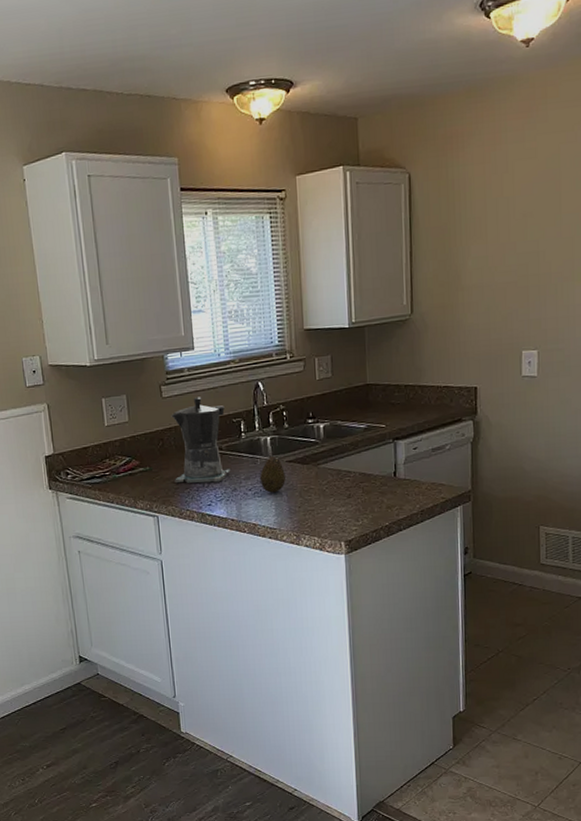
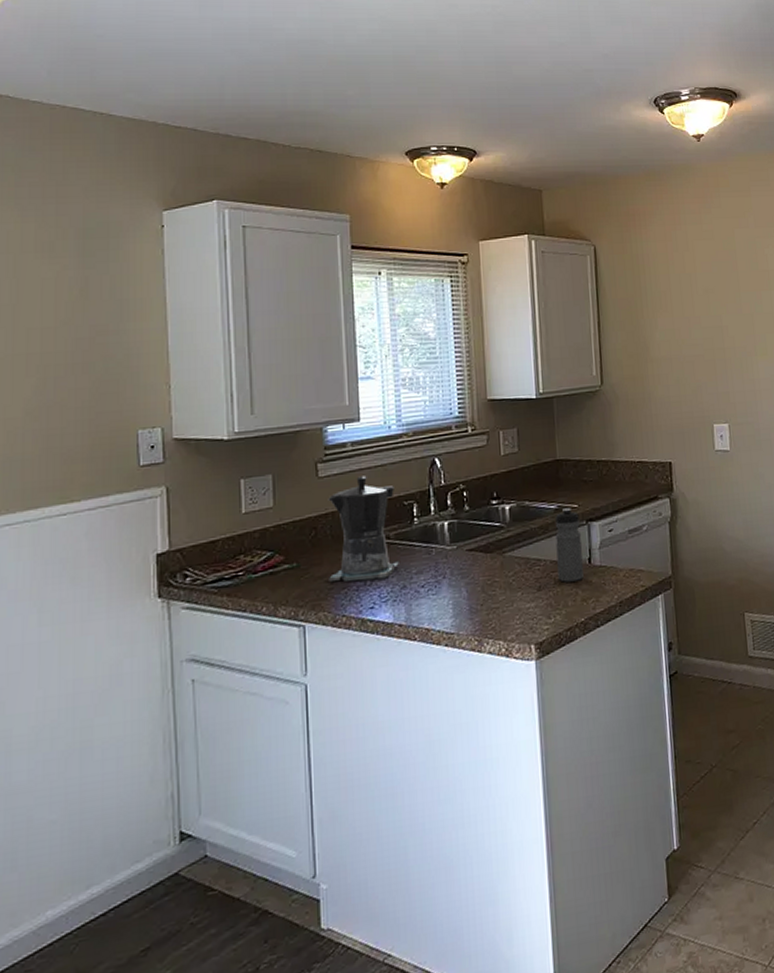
fruit: present [259,456,286,493] -> none [434,545,465,589]
water bottle: none [364,427,389,492] -> present [555,507,584,583]

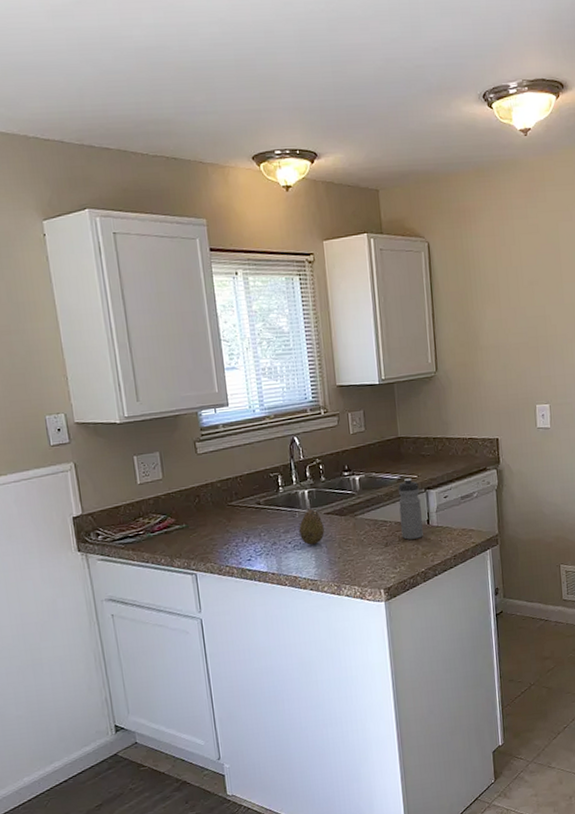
coffee maker: present [328,476,399,583] -> none [207,452,269,540]
fruit: none [434,545,465,589] -> present [298,509,325,545]

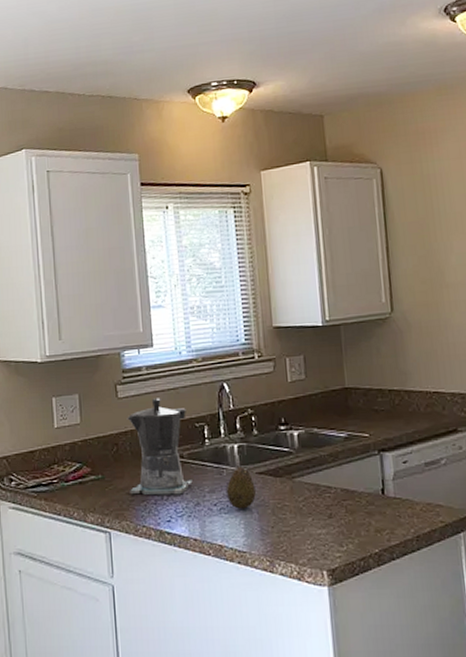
coffee maker: none [207,452,269,540] -> present [127,398,193,496]
water bottle: present [398,478,423,540] -> none [345,436,377,512]

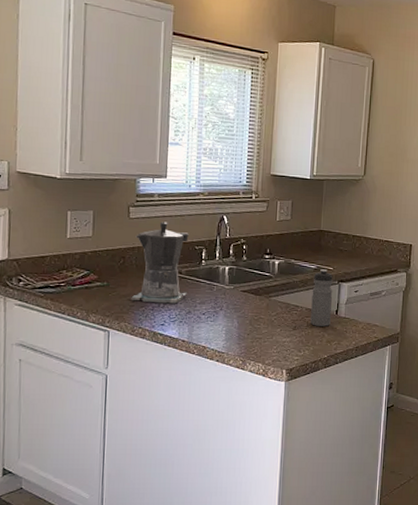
fruit: present [225,467,256,509] -> none [214,285,239,319]
water bottle: none [345,436,377,512] -> present [310,269,333,326]

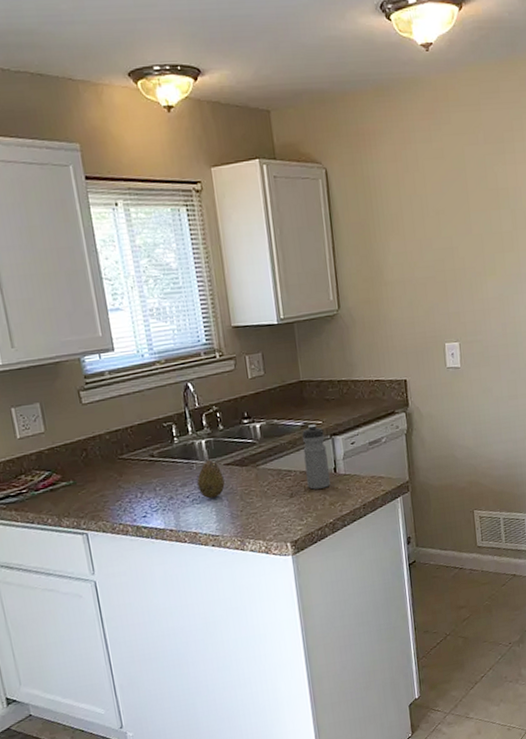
coffee maker: present [131,221,189,304] -> none [93,401,165,496]
fruit: none [214,285,239,319] -> present [196,460,225,499]

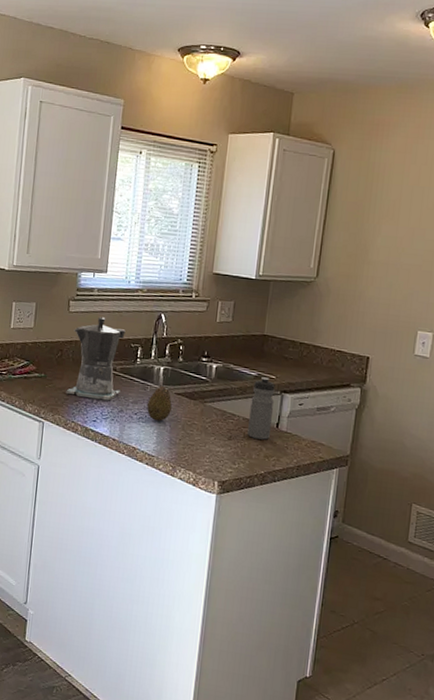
coffee maker: none [93,401,165,496] -> present [66,317,126,401]

